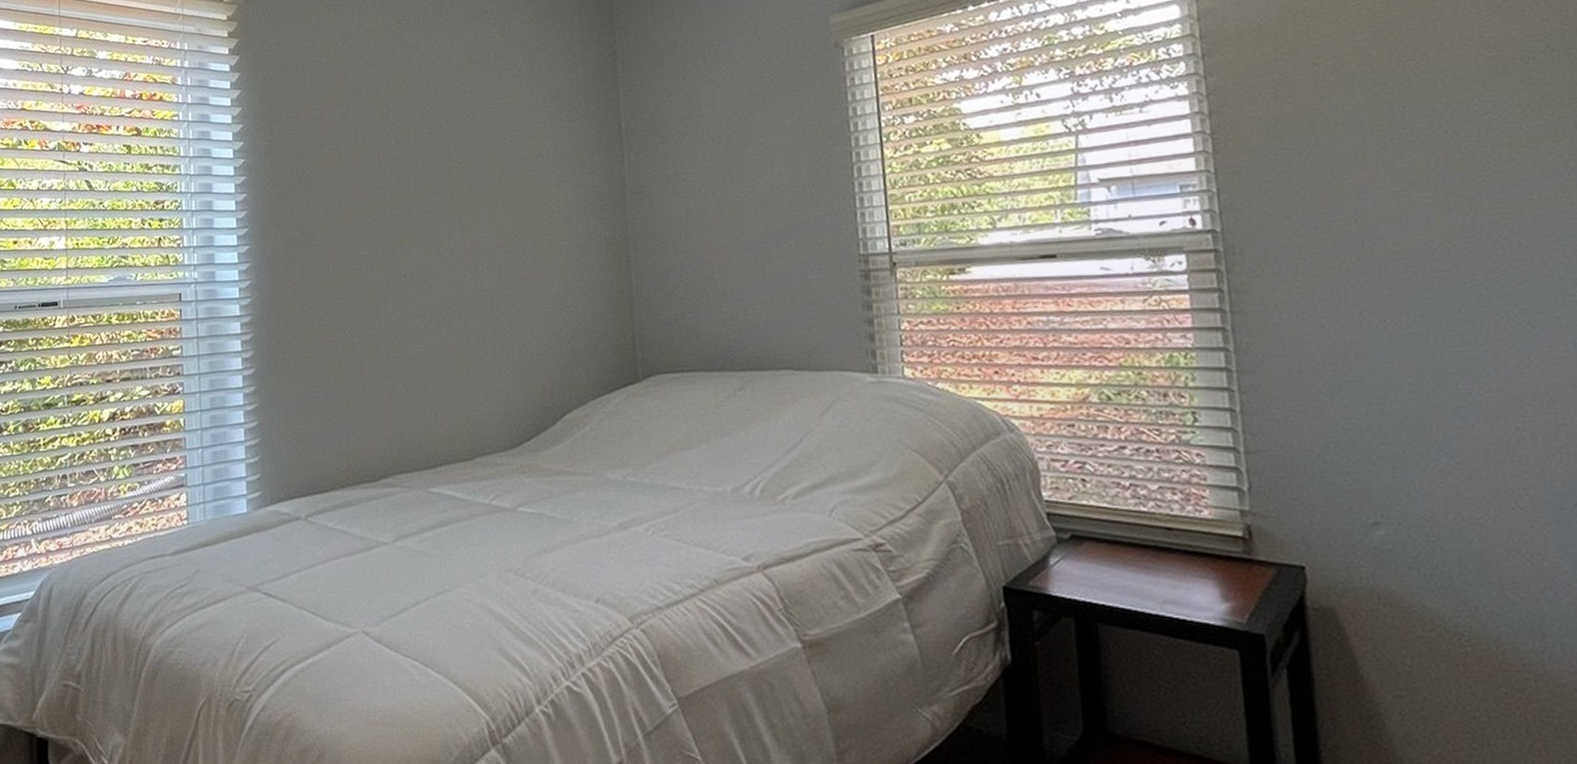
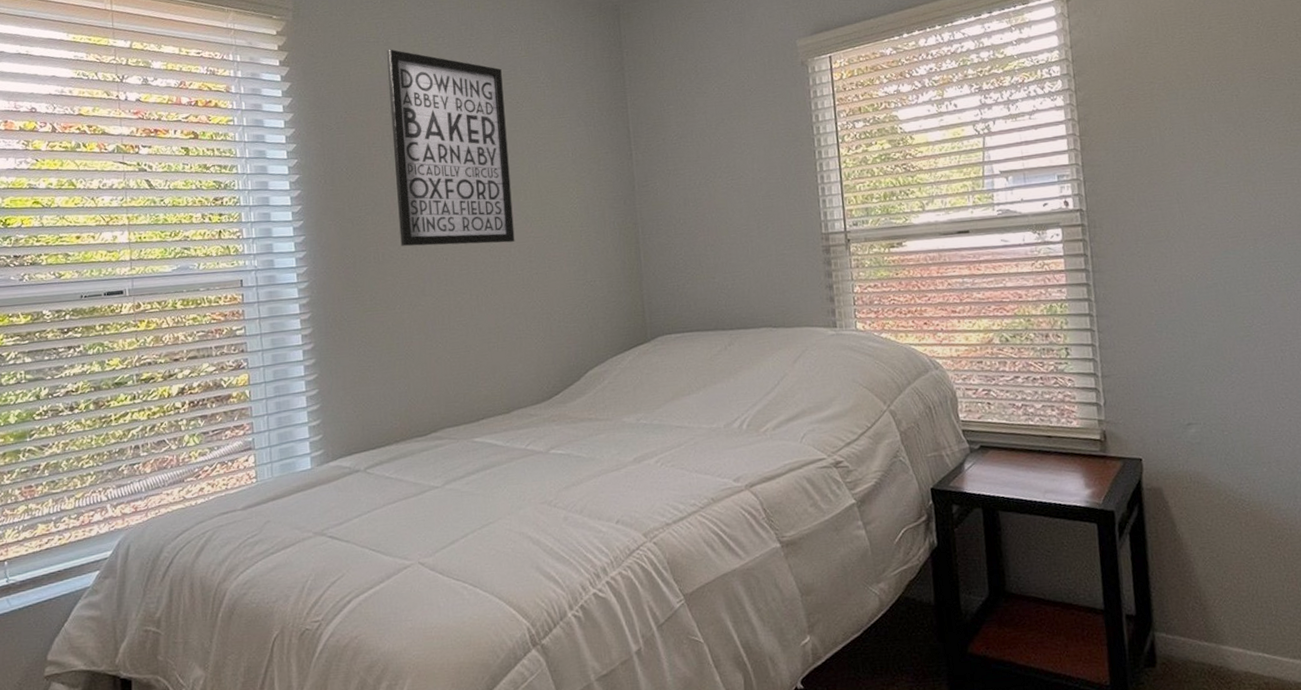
wall art: none [345,34,483,260] -> present [387,49,515,247]

